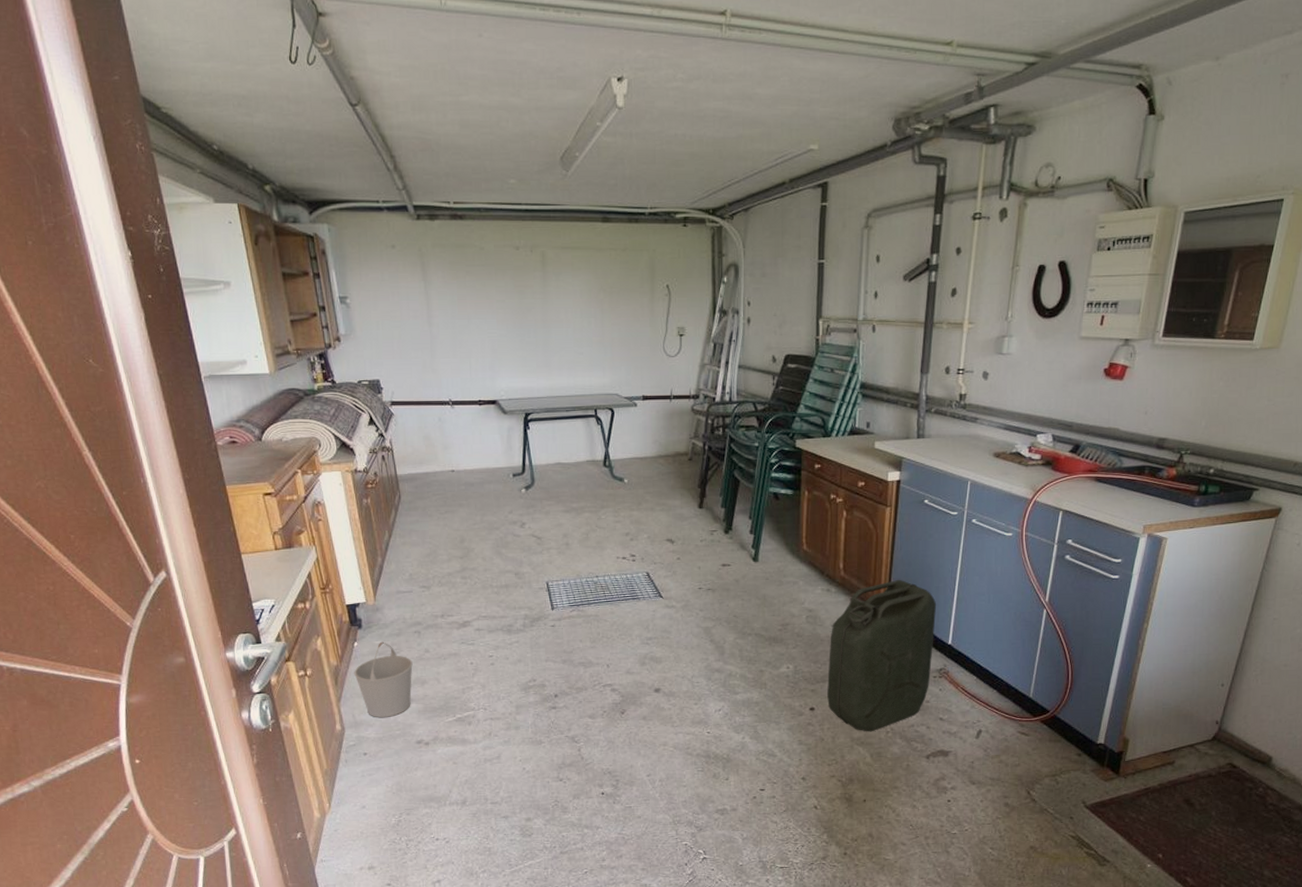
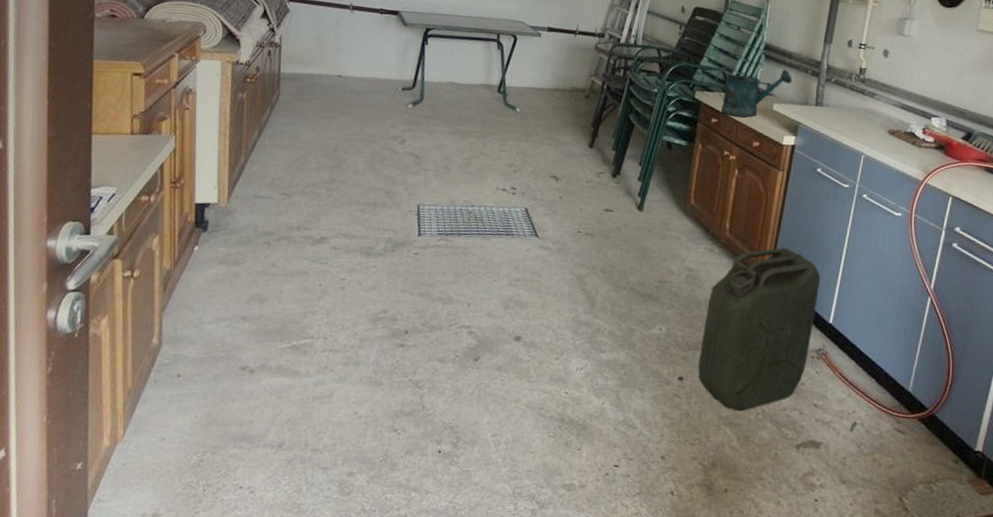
bucket: present [354,641,413,718] -> none [186,249,255,336]
watering can: none [814,406,891,460] -> present [715,66,792,118]

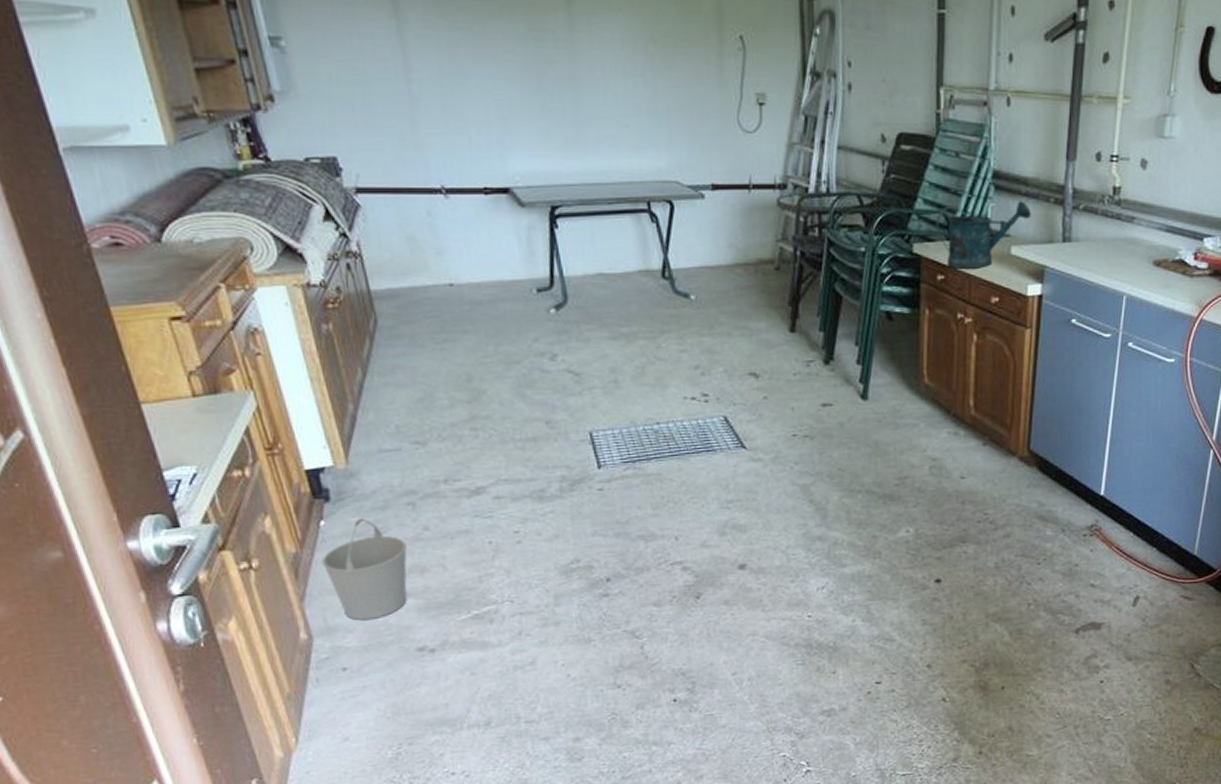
bucket: none [186,249,255,336] -> present [322,518,407,621]
jerry can: present [698,247,821,412] -> none [956,417,1087,606]

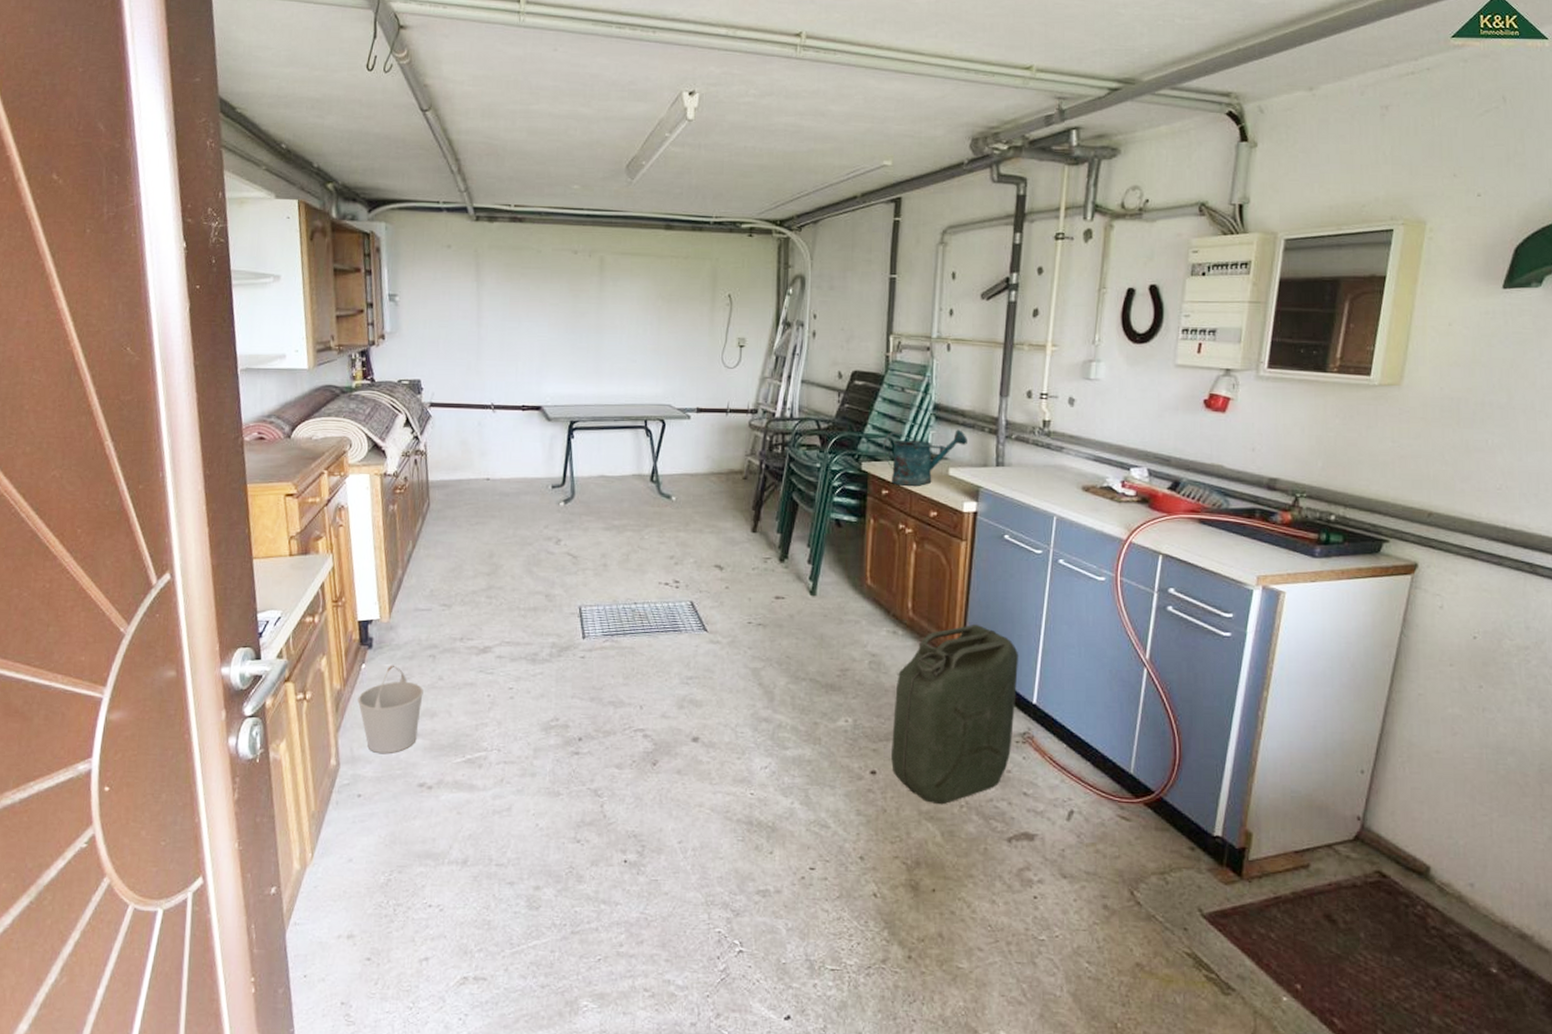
jerry can: none [956,417,1087,606] -> present [891,623,1019,805]

